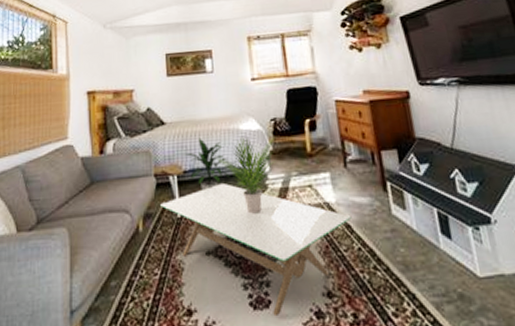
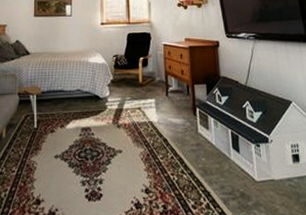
coffee table: present [161,182,352,317] -> none [21,102,168,207]
indoor plant: present [184,138,230,192] -> none [43,66,78,109]
potted plant: present [216,137,275,214] -> none [69,68,115,128]

